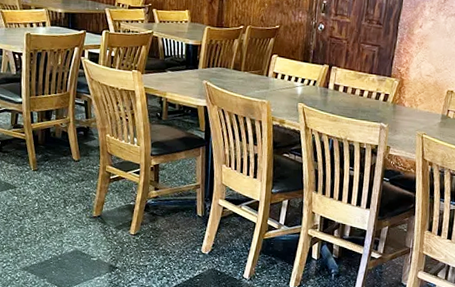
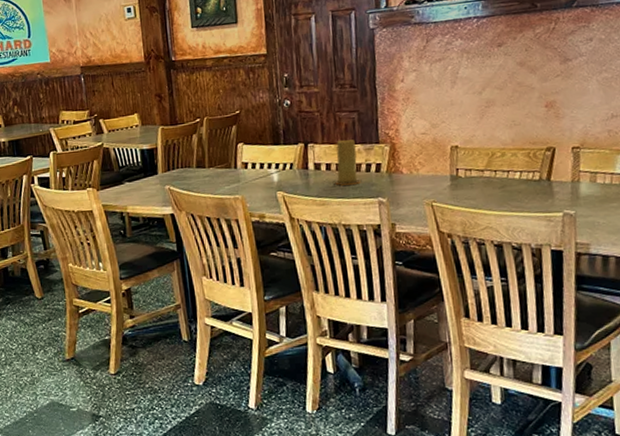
candle: none [348,68,372,108] -> present [335,139,361,186]

